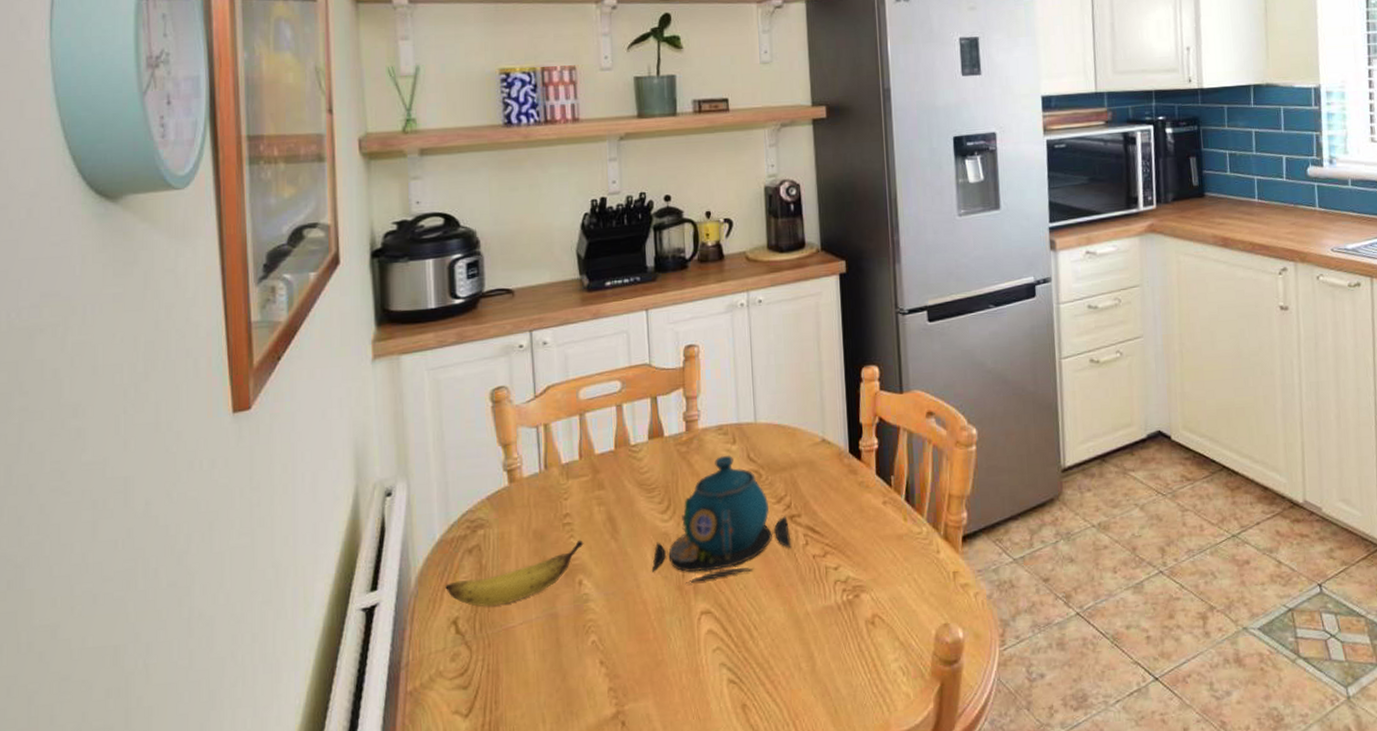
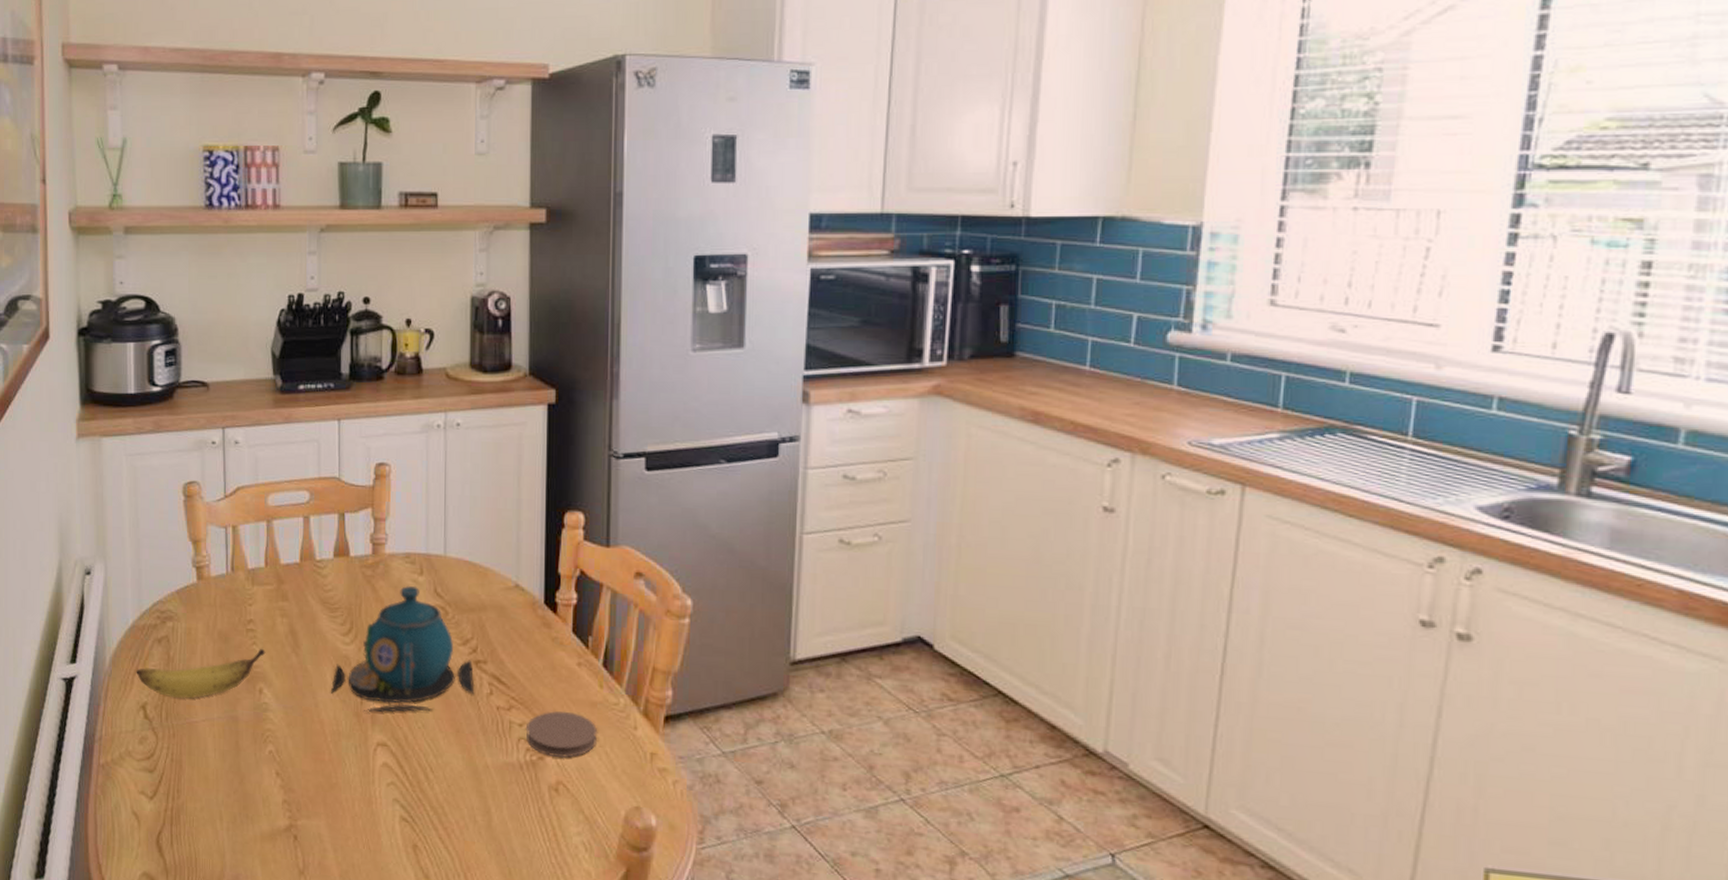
coaster: none [841,548,905,592] -> present [526,711,597,758]

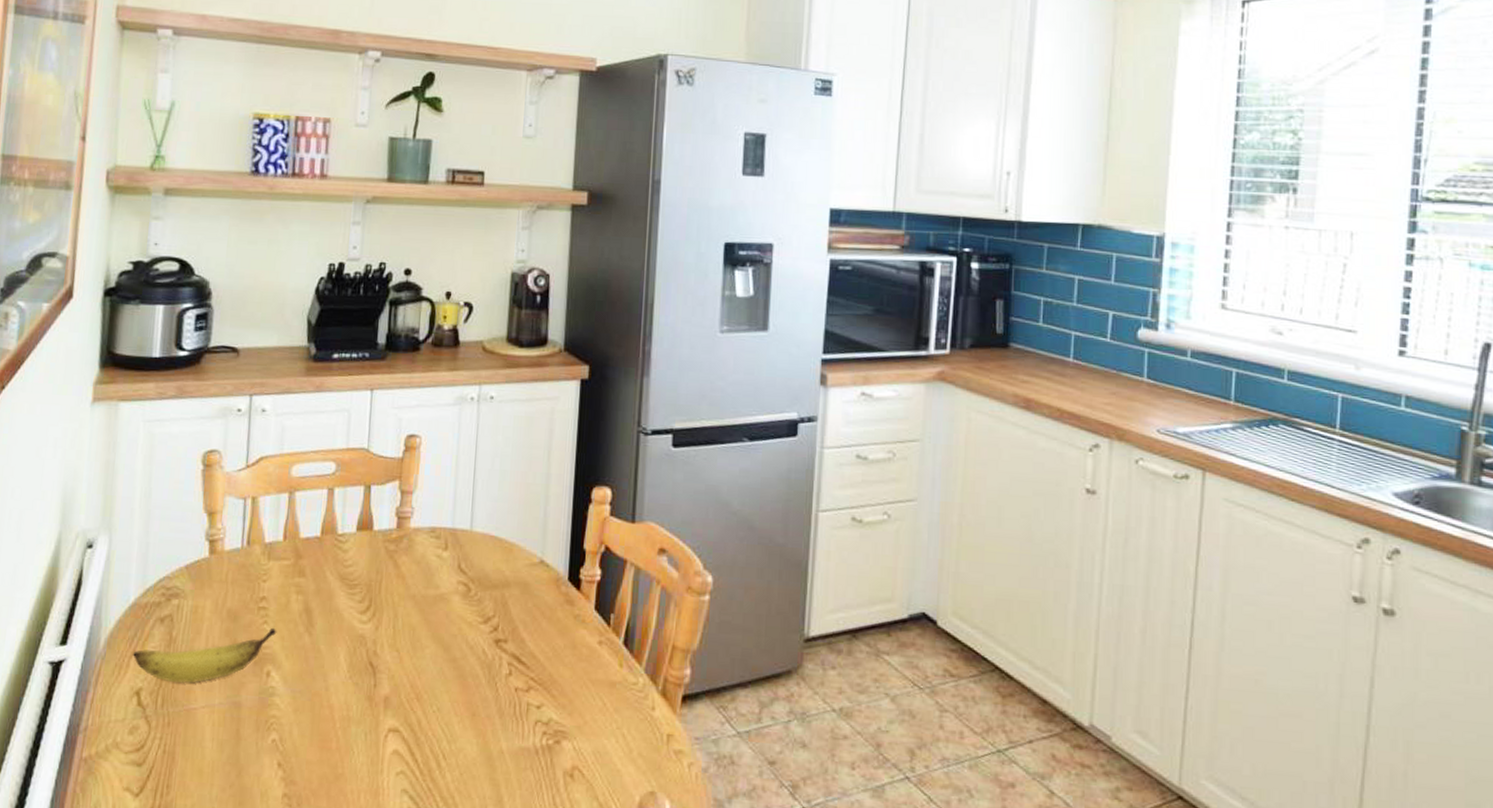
teapot: present [331,585,475,713] -> none [344,560,494,696]
coaster: present [526,711,597,758] -> none [543,691,615,741]

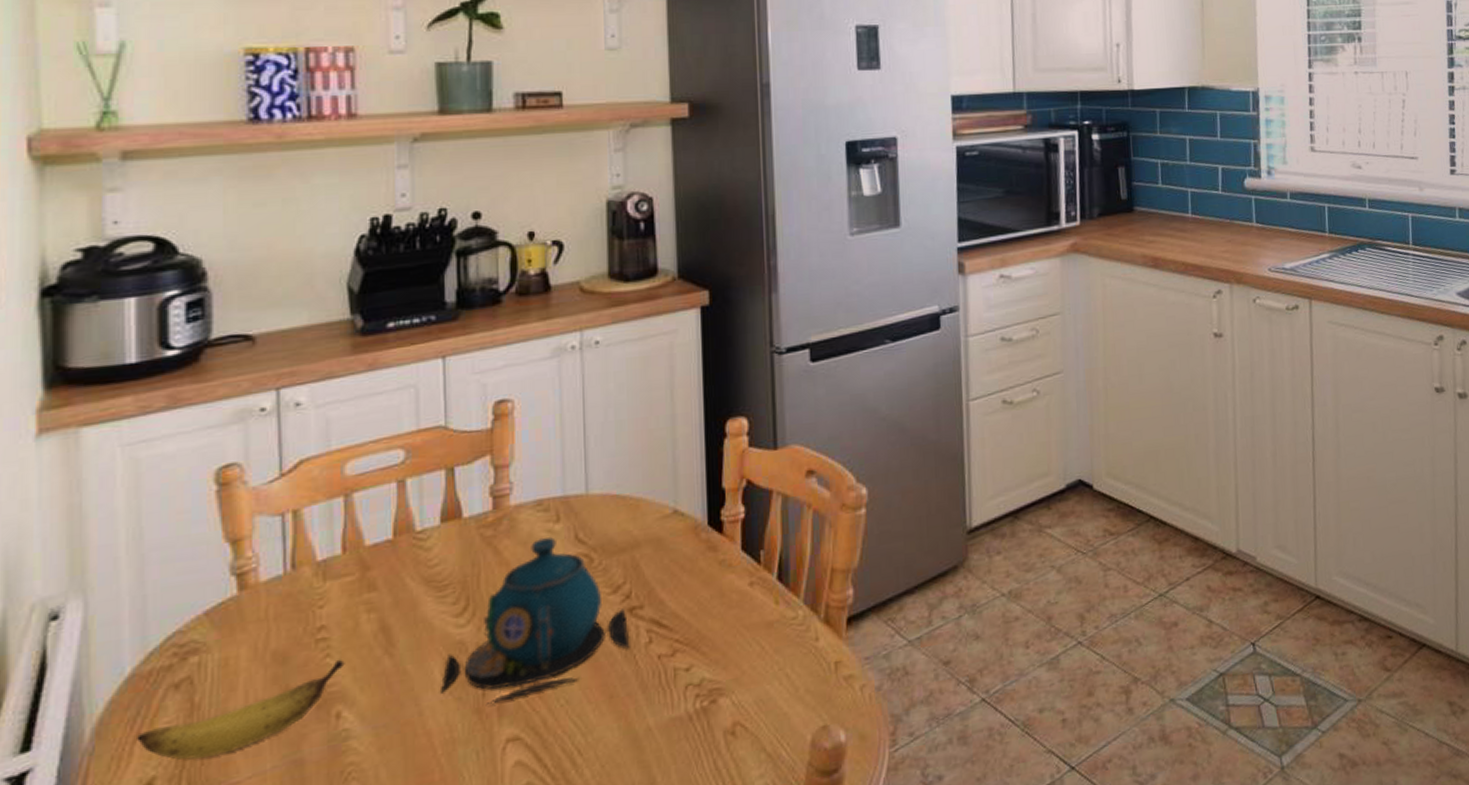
teapot: none [344,560,494,696] -> present [441,536,630,704]

